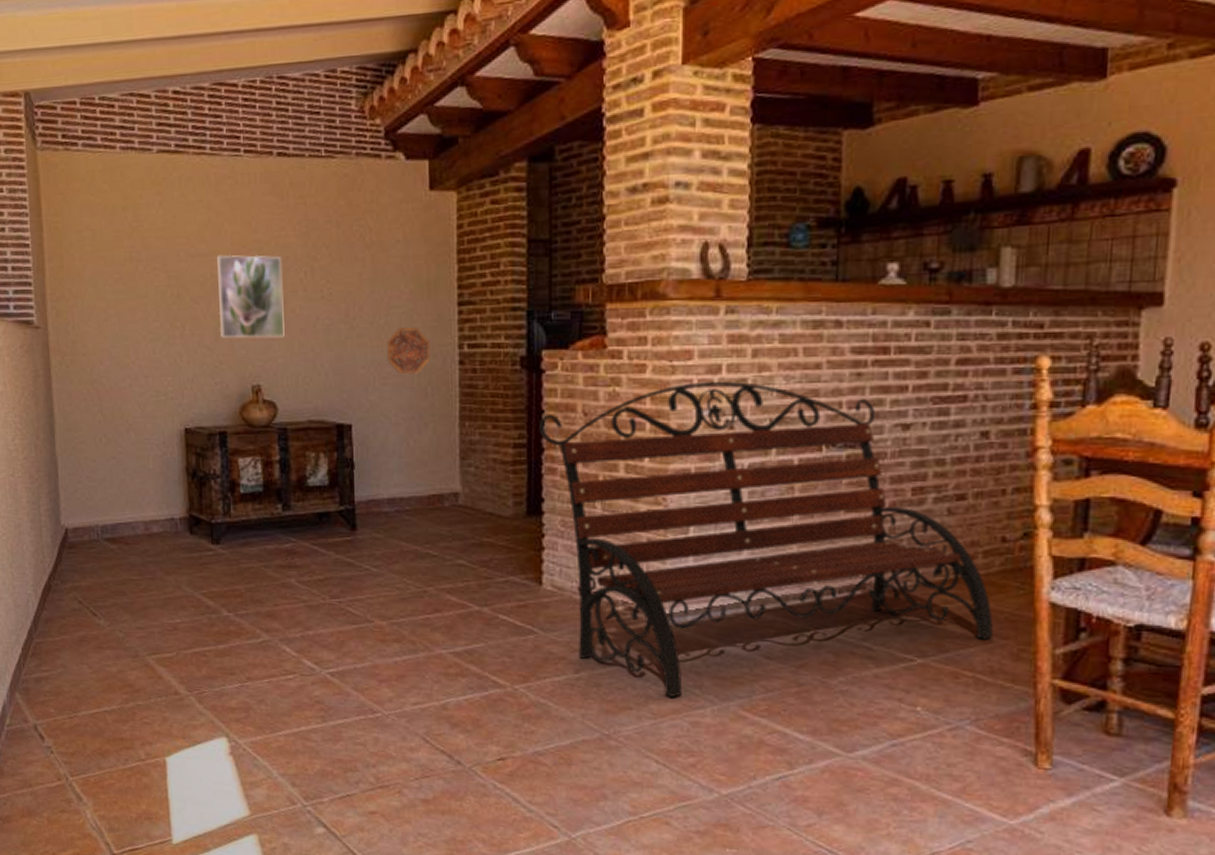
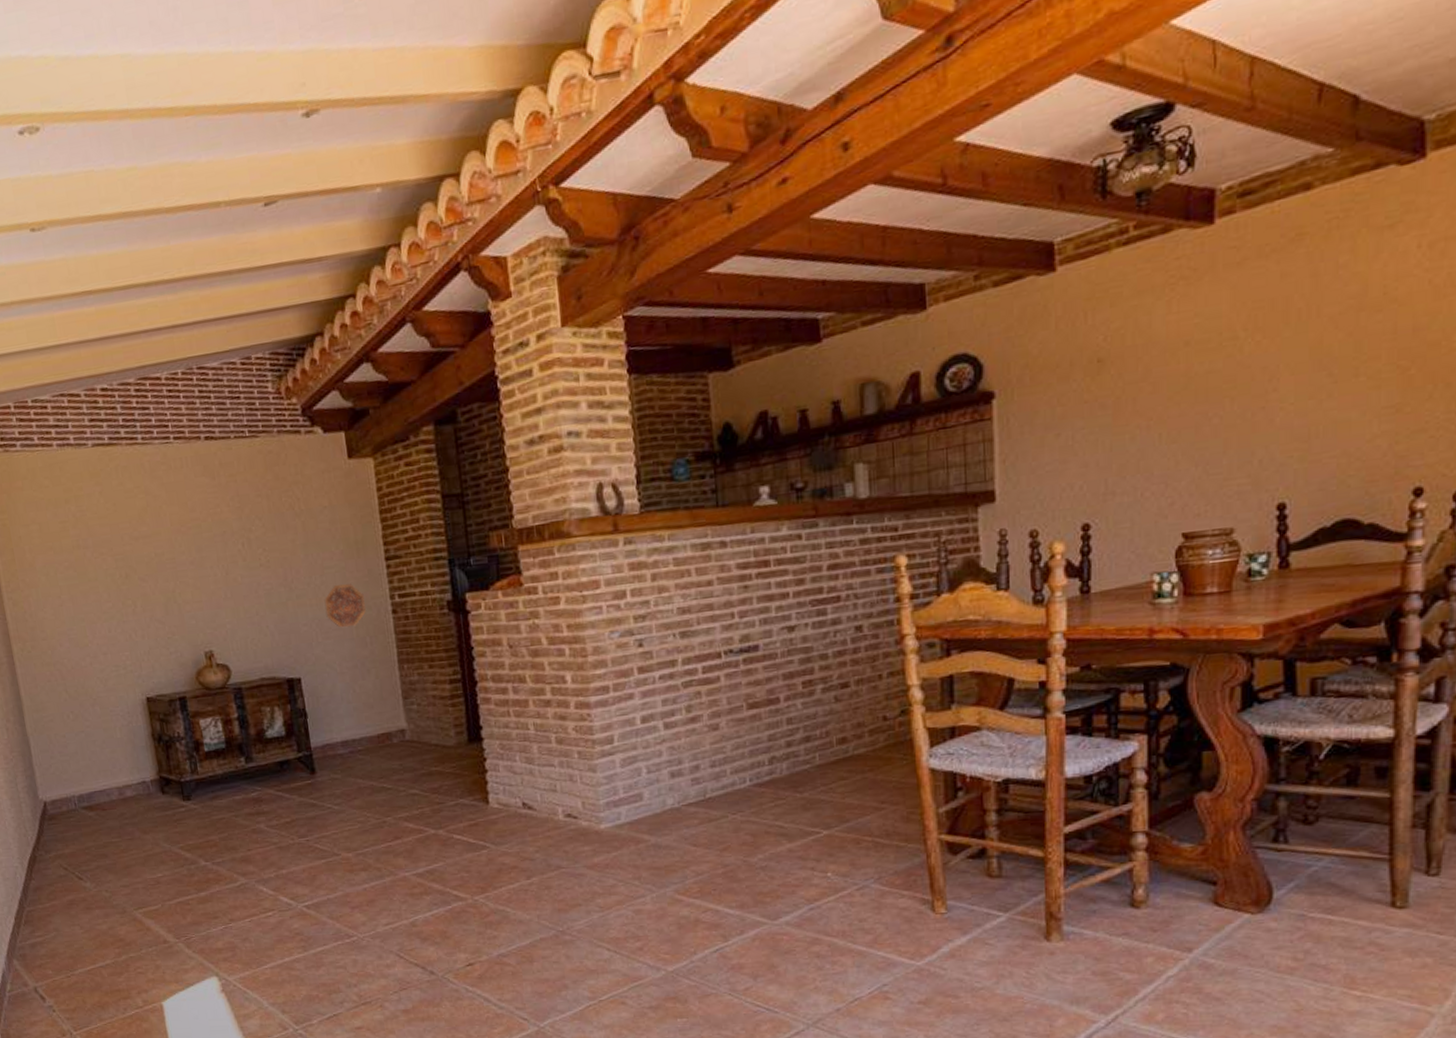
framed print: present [216,254,285,338] -> none [158,531,230,611]
bench: present [538,382,993,697] -> none [470,603,885,890]

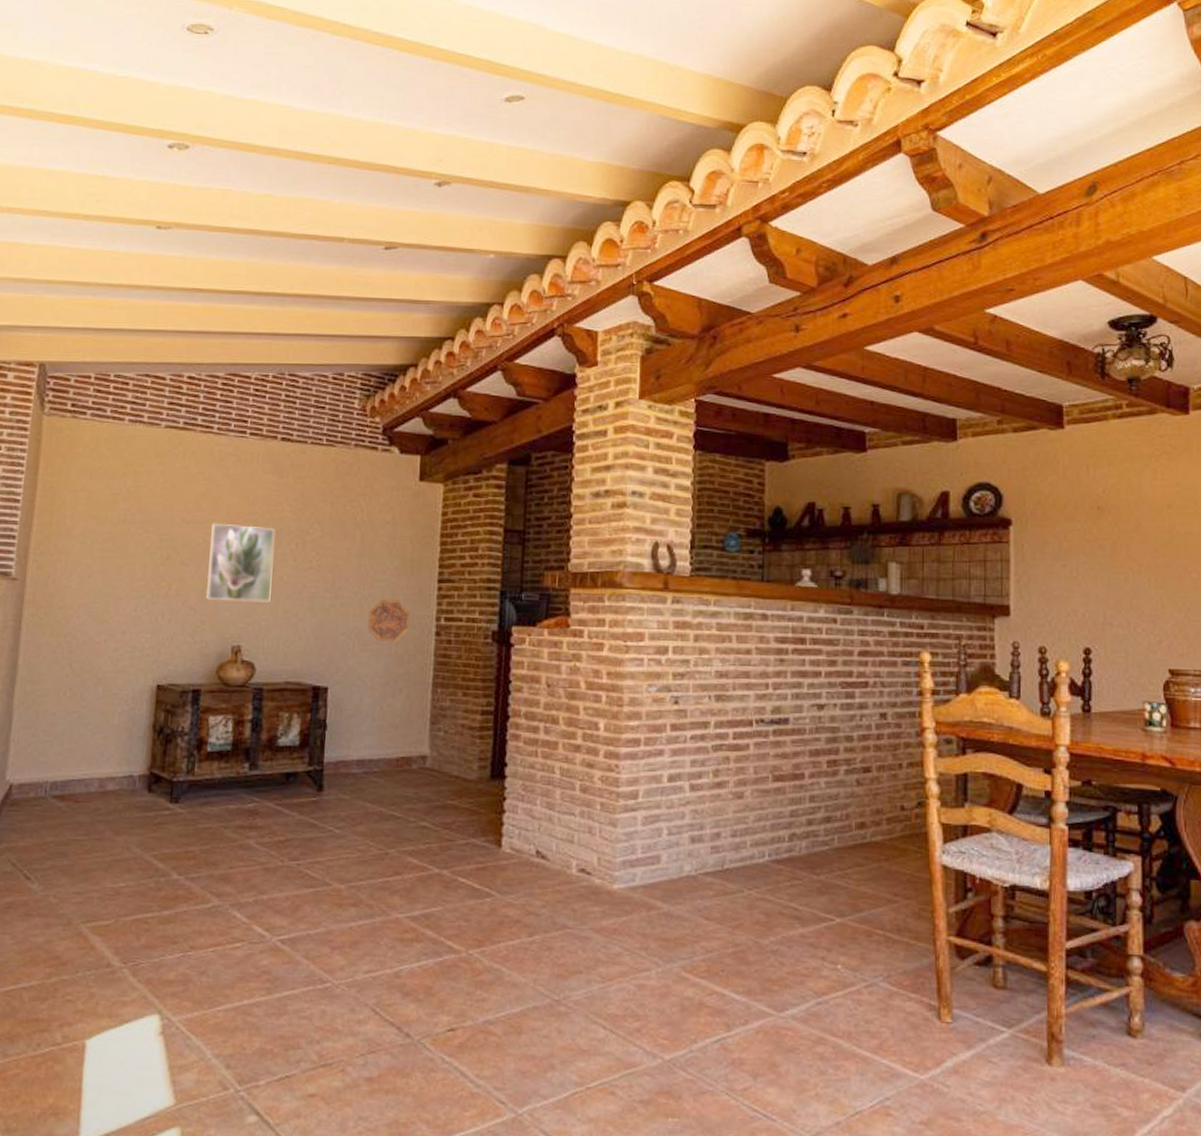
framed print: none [158,531,230,611] -> present [205,523,275,603]

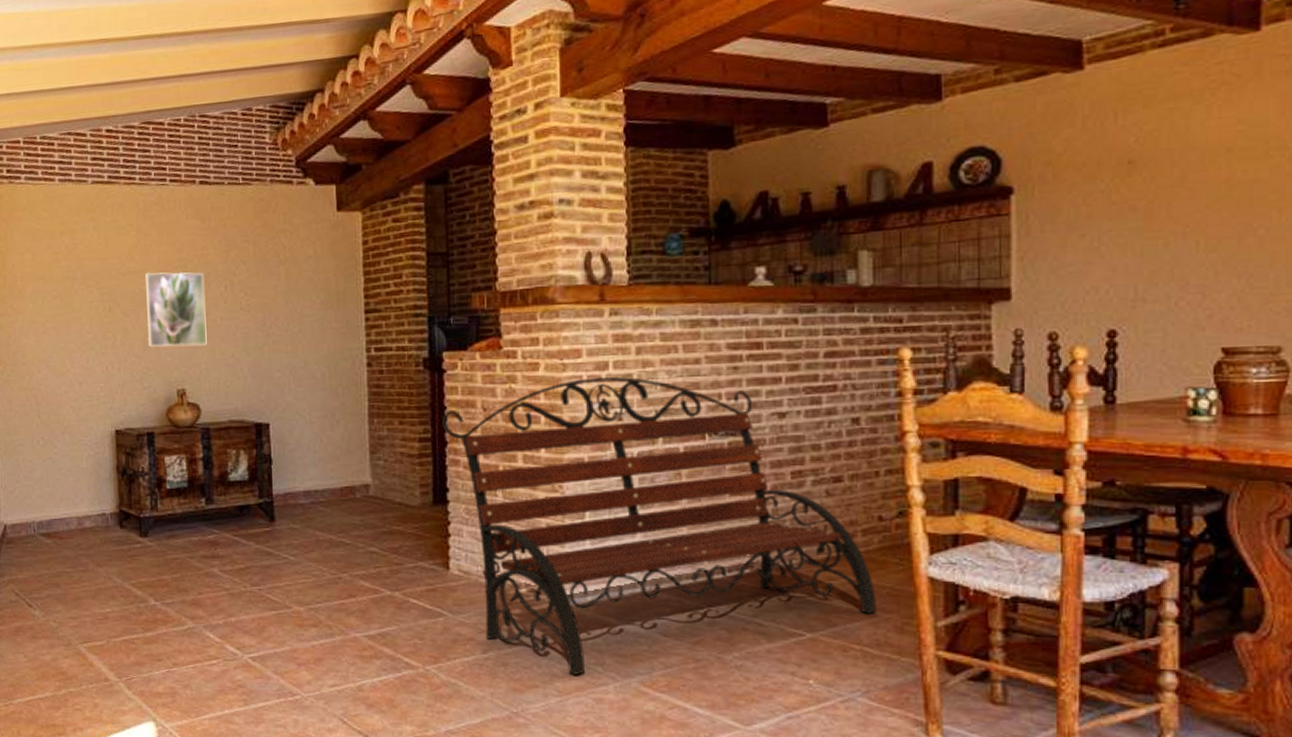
decorative platter: present [367,599,410,643] -> none [300,334,340,377]
bench: none [505,661,898,960] -> present [441,377,876,675]

